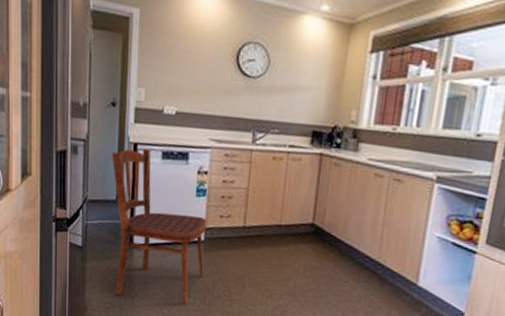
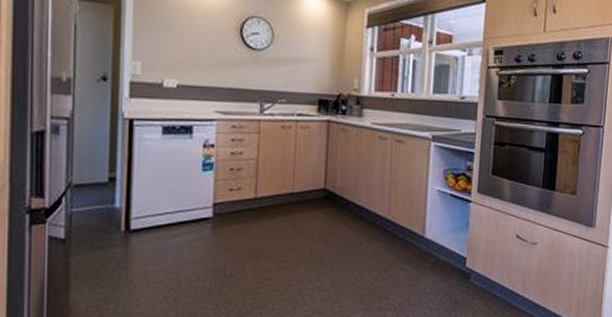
dining chair: present [111,148,207,304] -> none [102,124,216,291]

